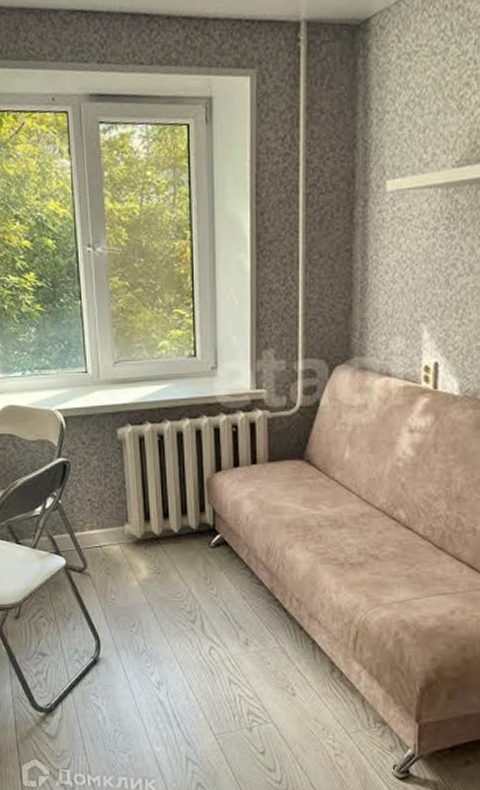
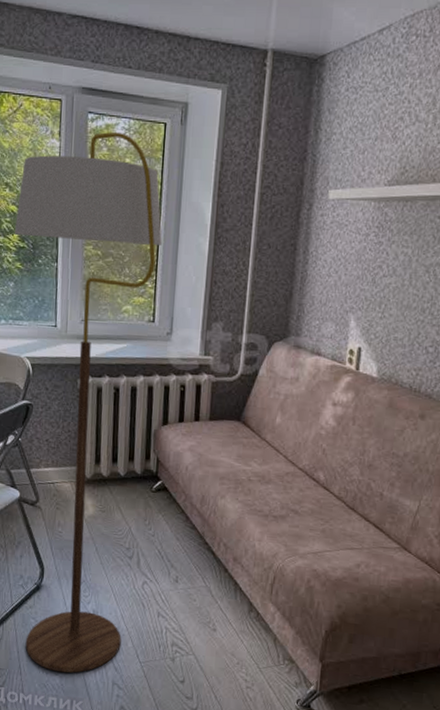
floor lamp: none [29,141,196,751] -> present [14,131,162,673]

